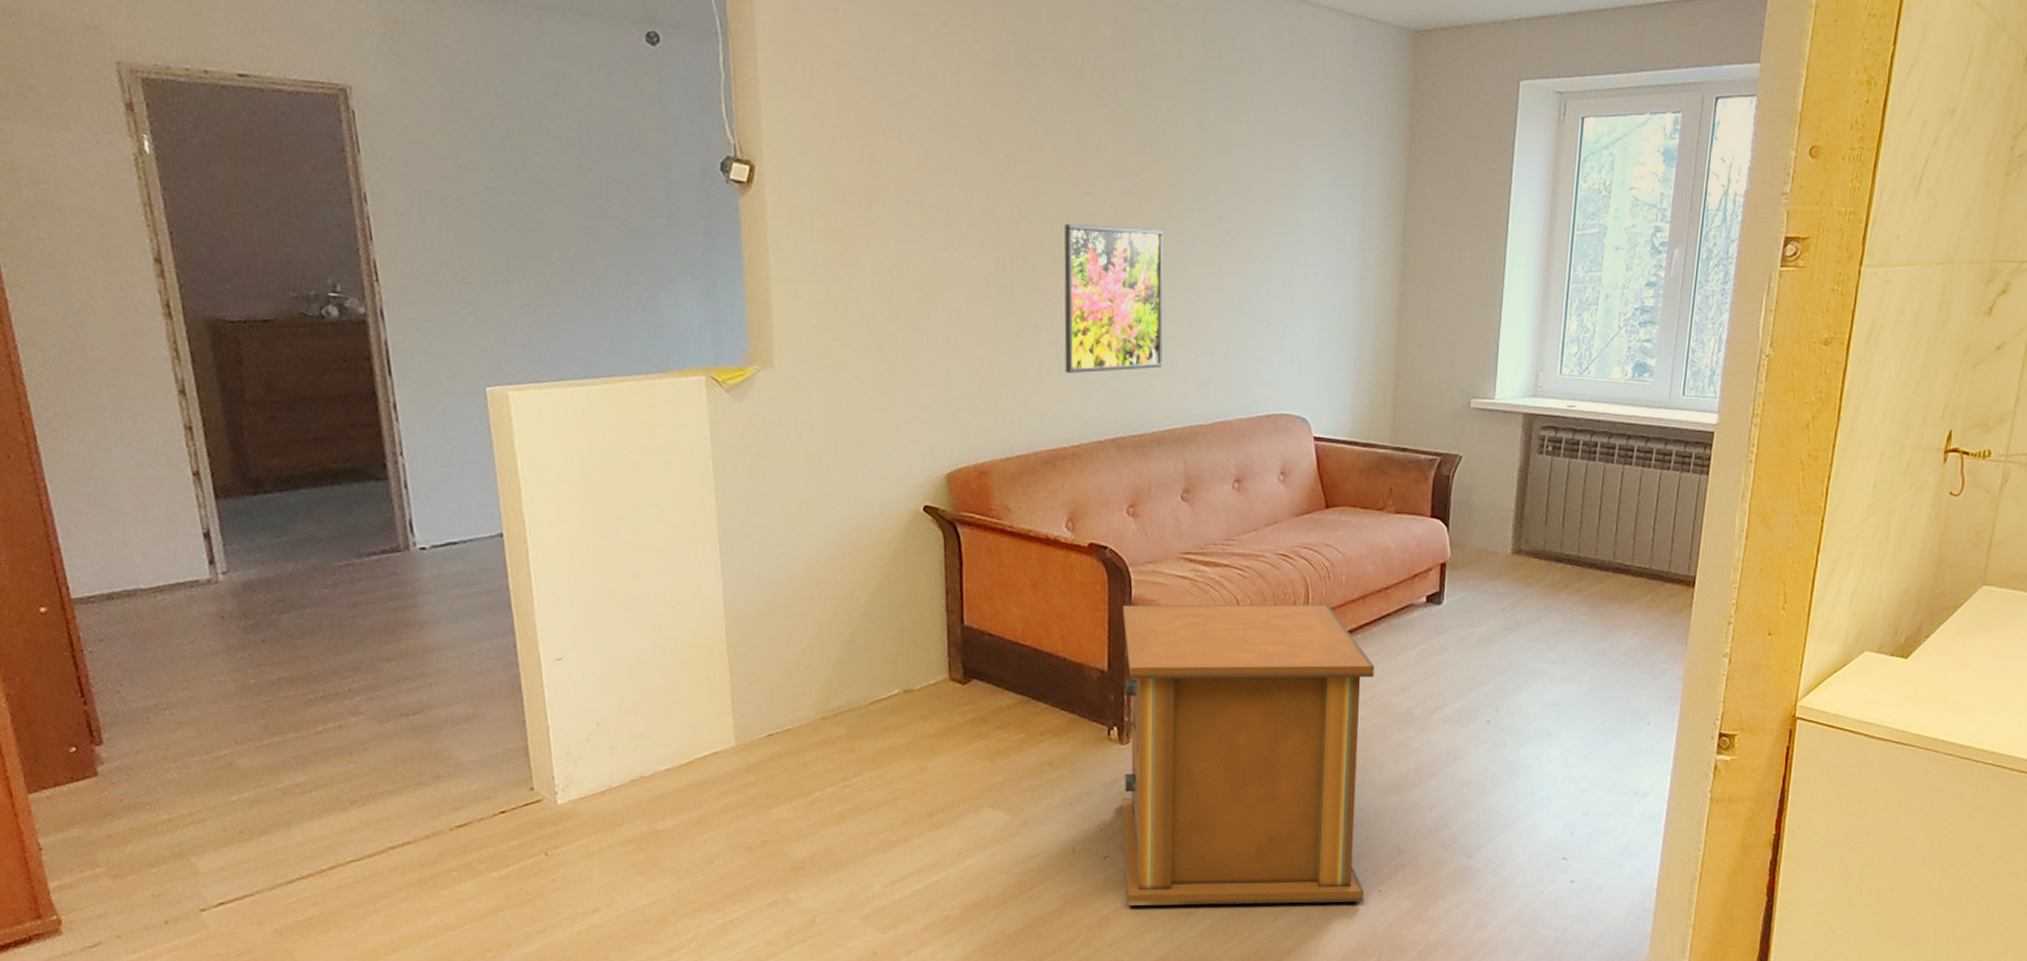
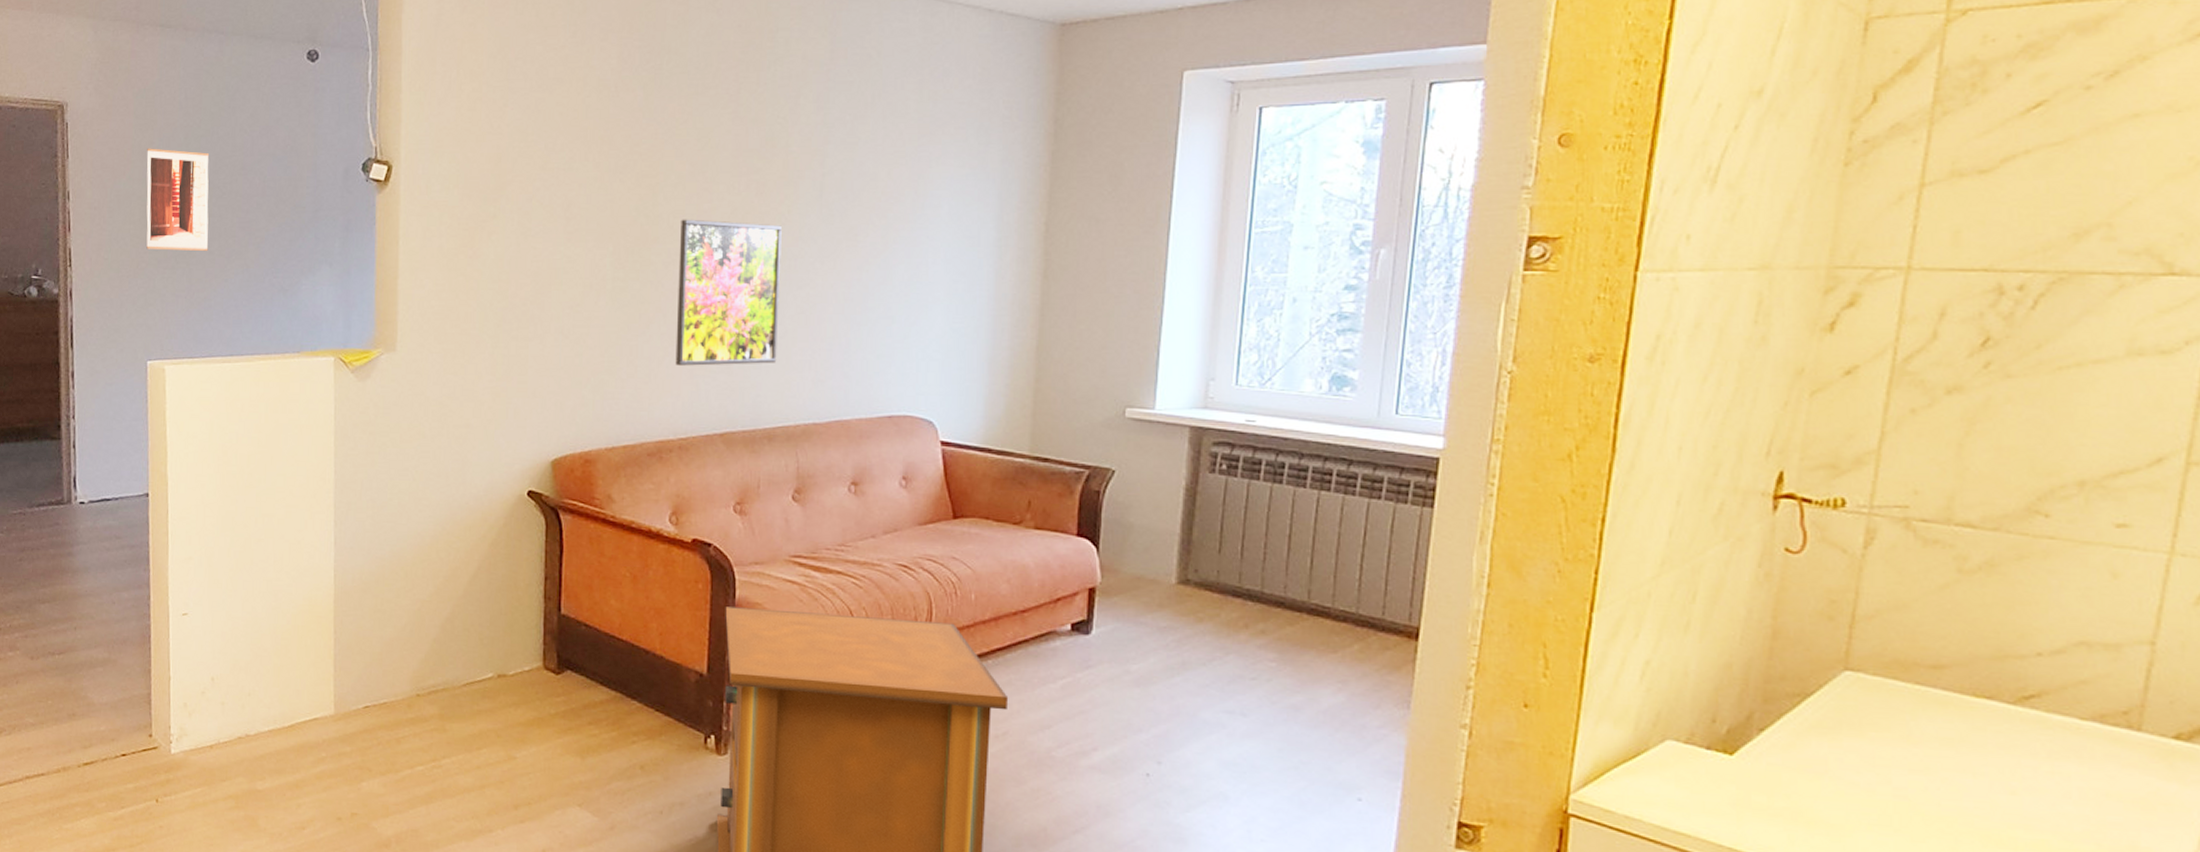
wall art: none [460,142,548,263] -> present [146,148,210,252]

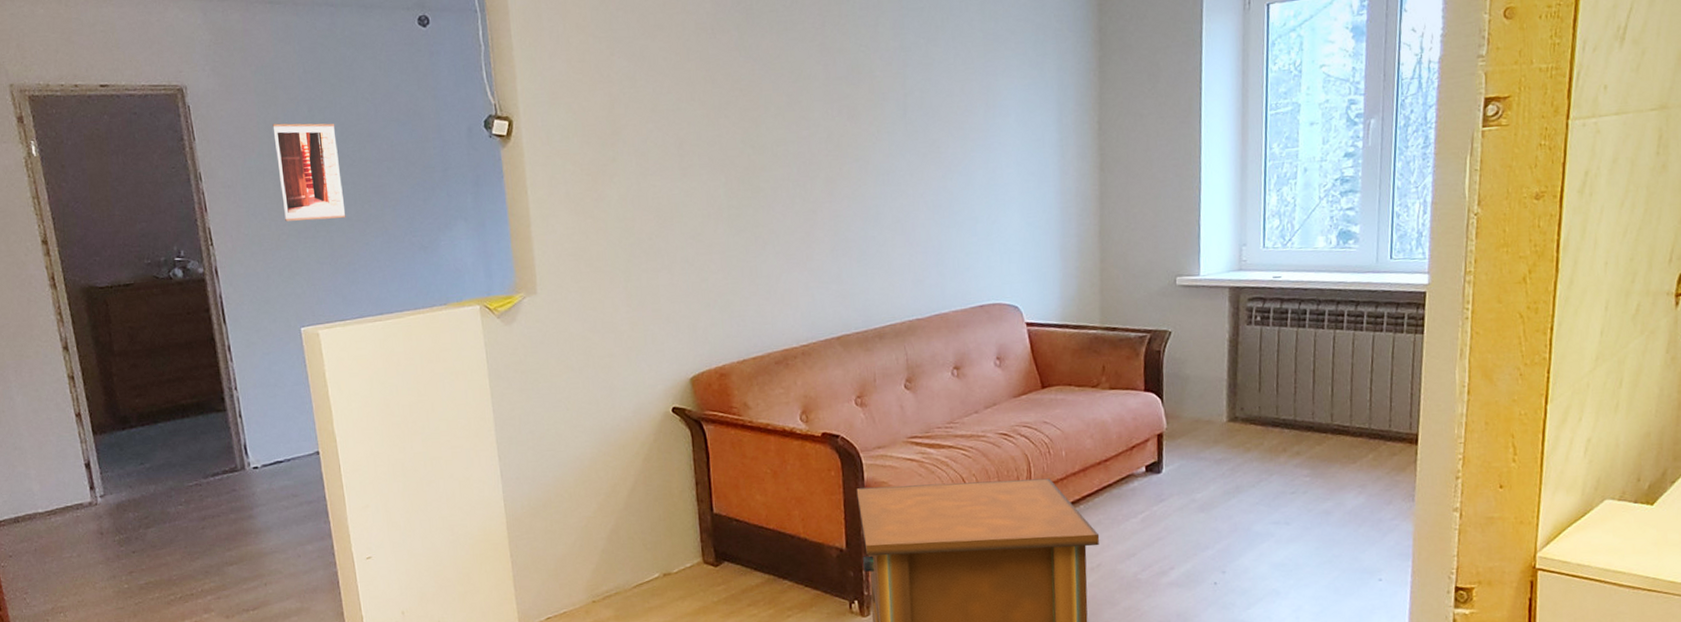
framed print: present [675,219,782,366] -> none [783,144,880,281]

